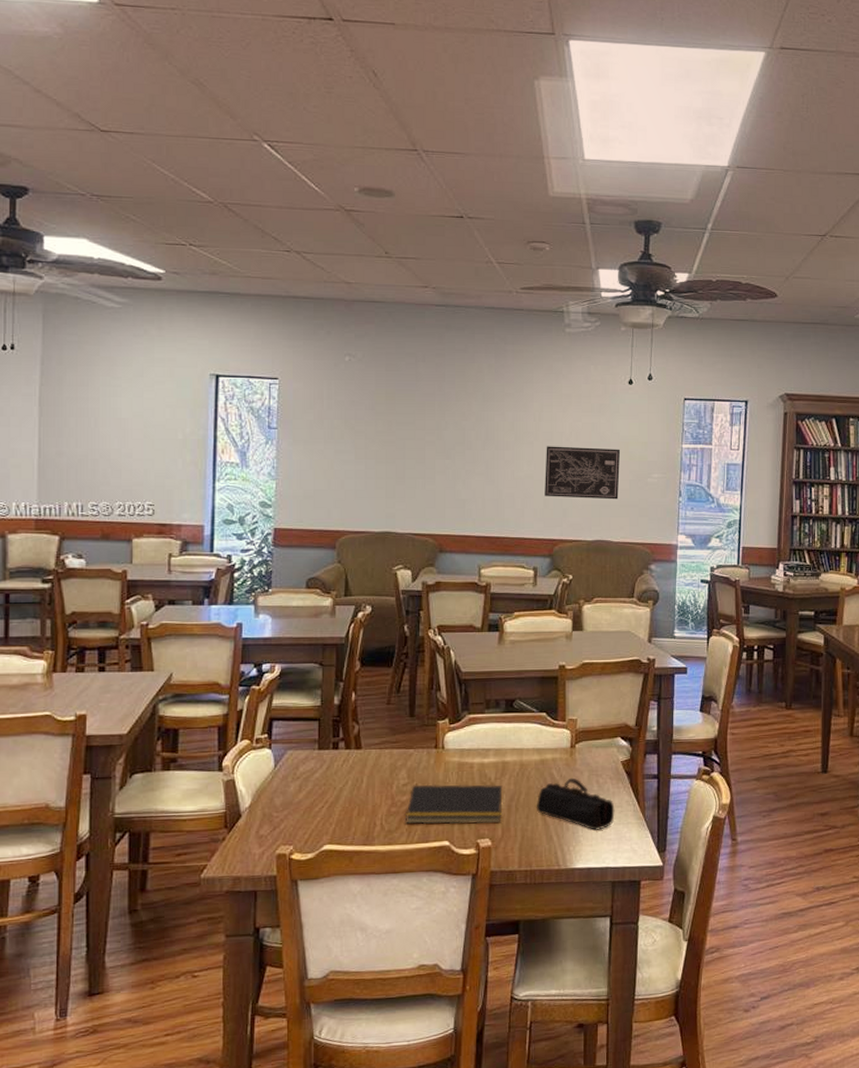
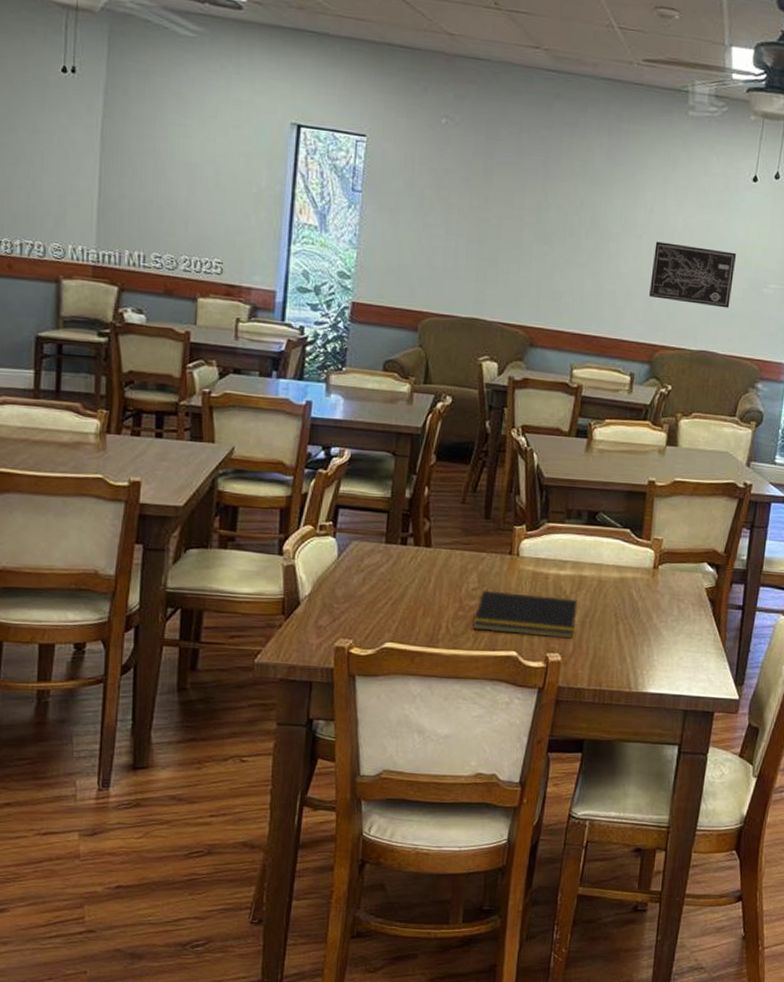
pencil case: present [536,777,615,830] -> none [611,599,694,656]

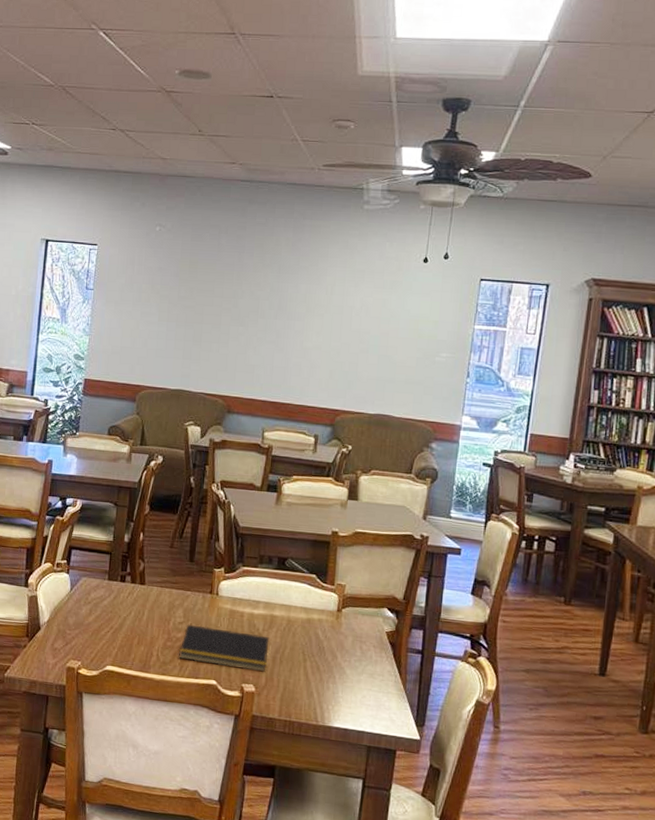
wall art: present [649,241,737,308] -> none [331,319,410,376]

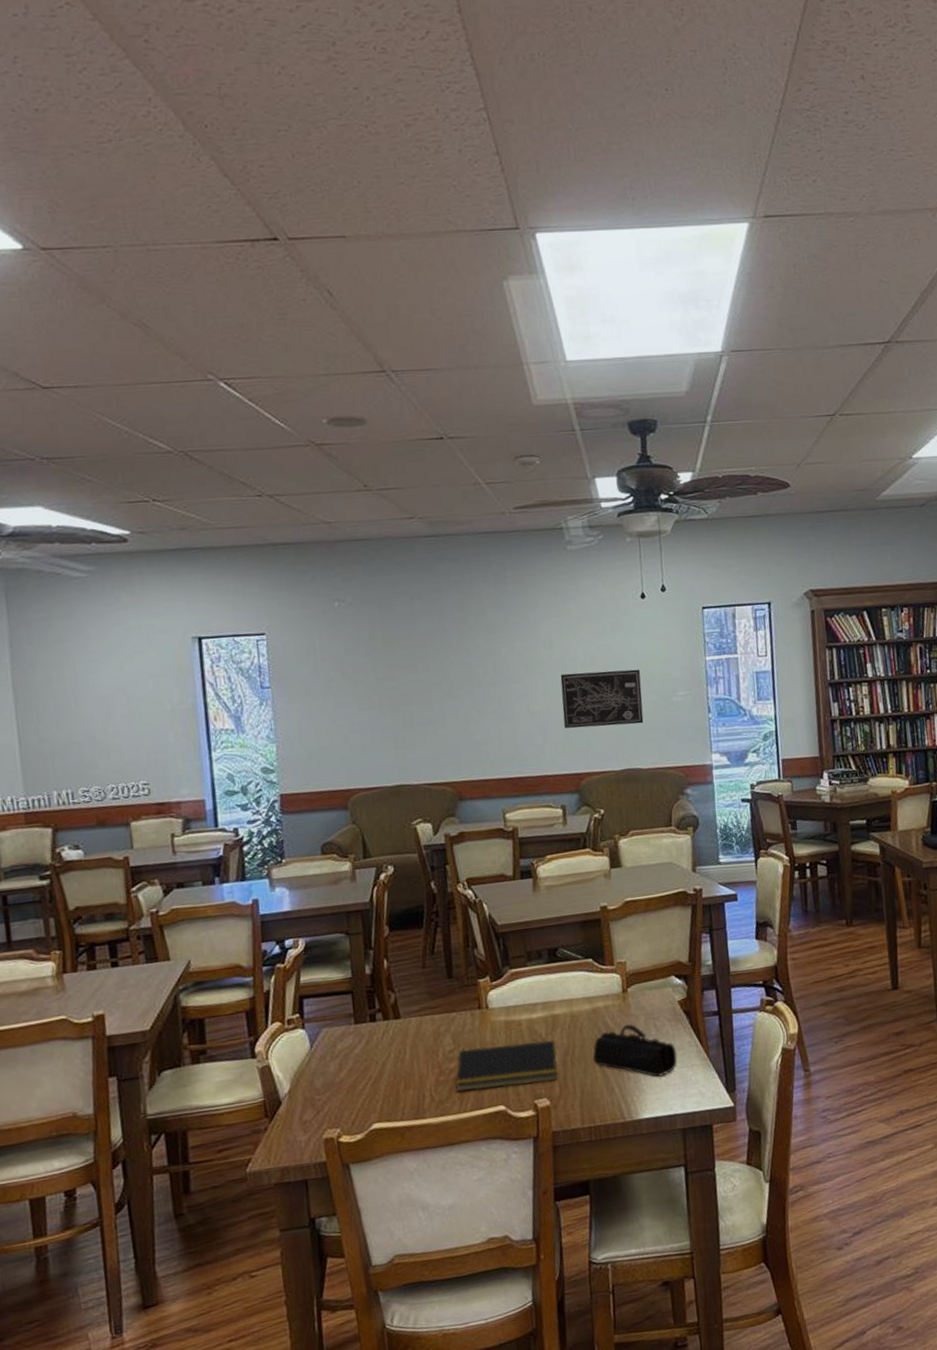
pencil case: none [299,640,376,694] -> present [592,1024,678,1077]
wall art: none [331,319,410,376] -> present [560,669,644,729]

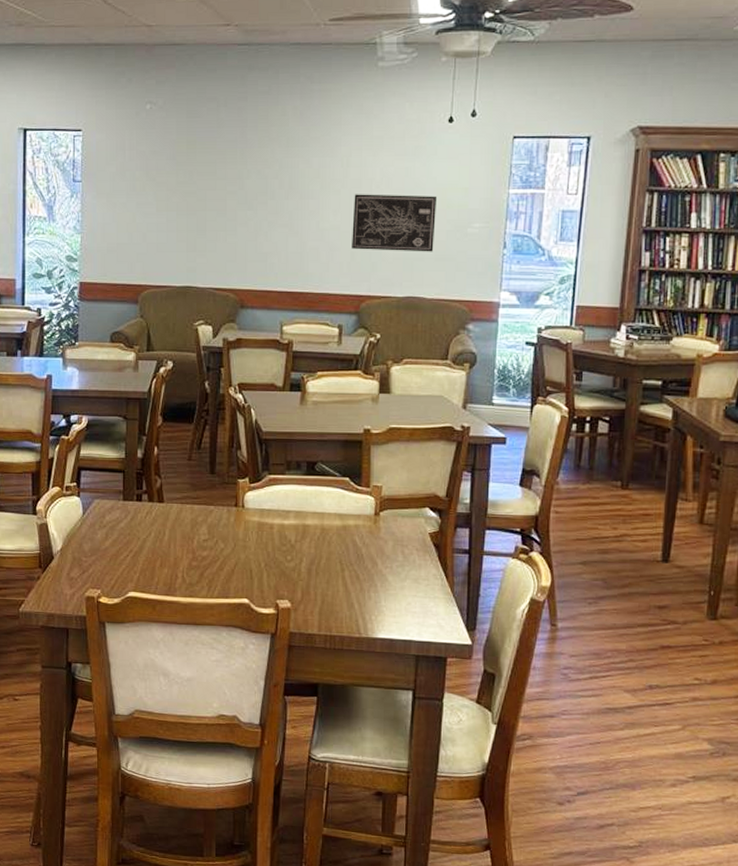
notepad: present [455,1040,558,1092] -> none [205,541,303,586]
pencil case: present [592,1024,678,1077] -> none [337,546,421,602]

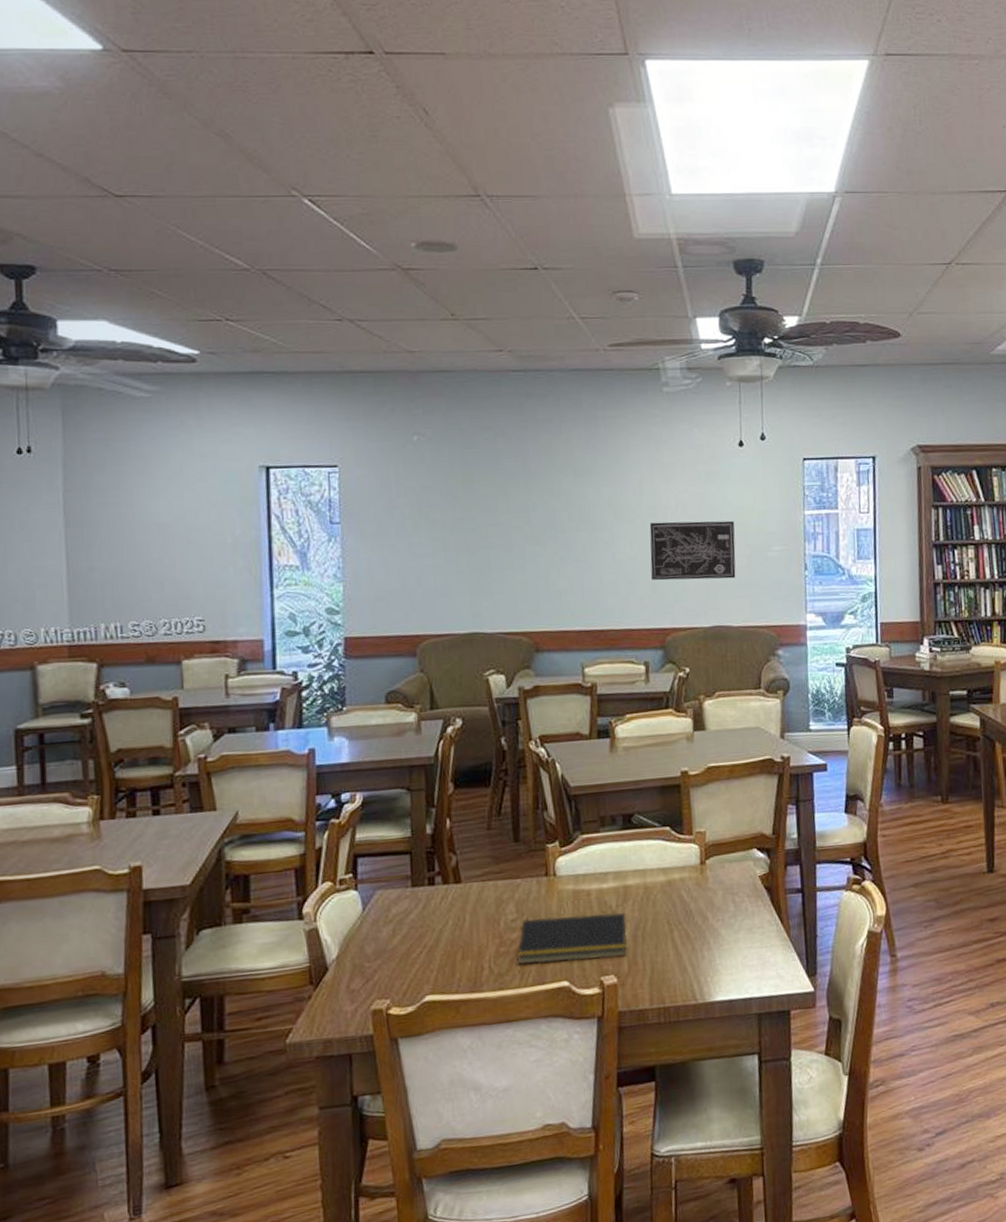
notepad: none [205,541,303,586] -> present [516,912,627,965]

